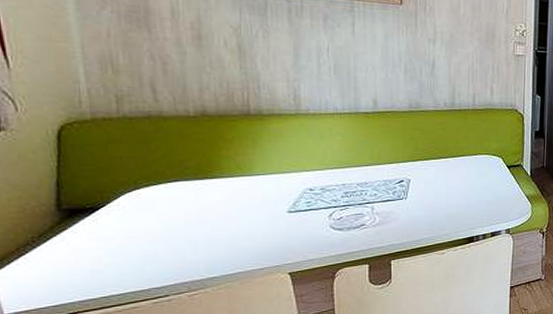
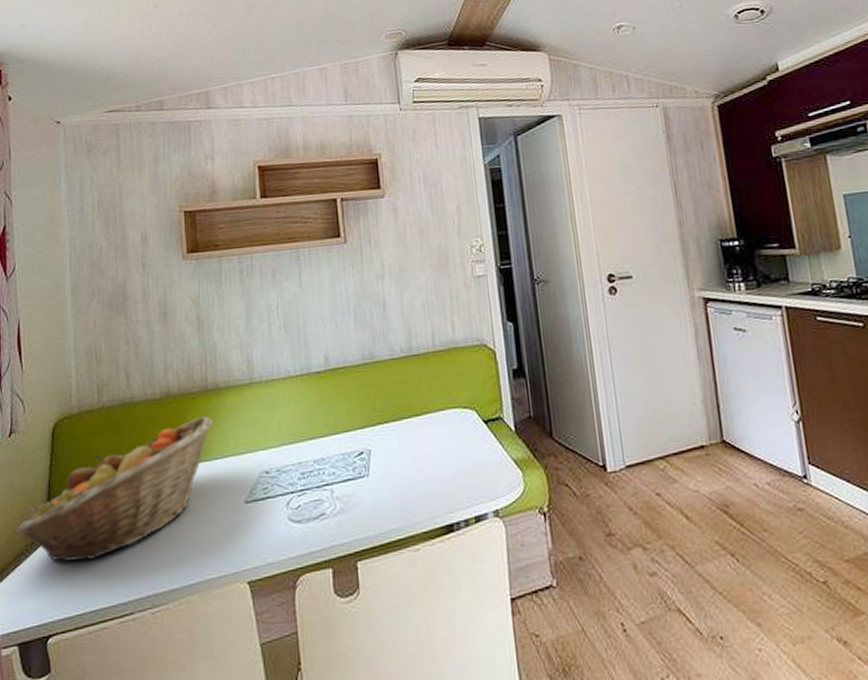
fruit basket: none [15,137,255,254] -> present [15,416,213,563]

